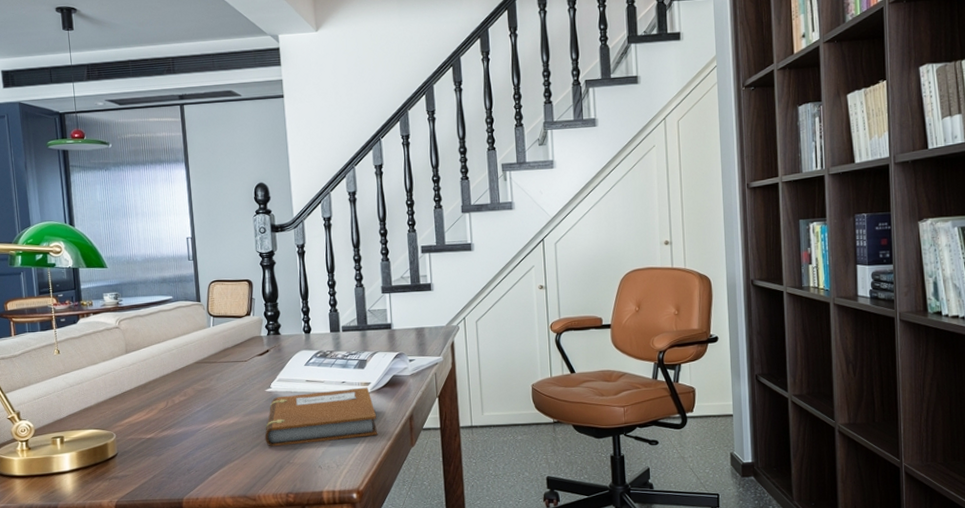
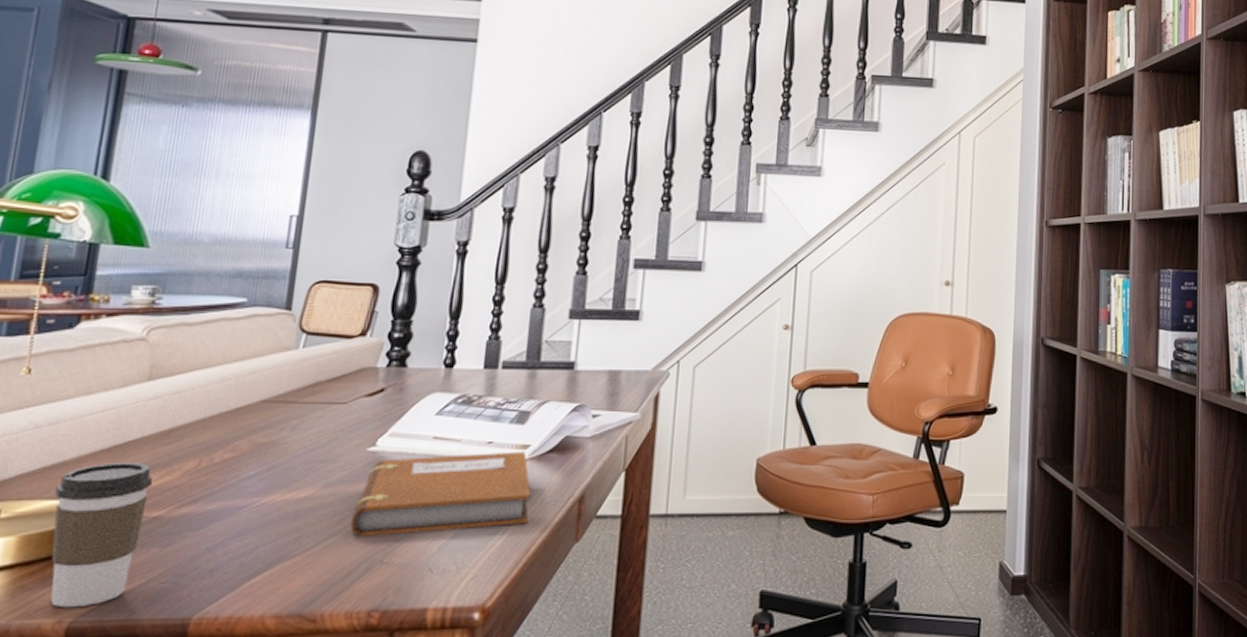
coffee cup: none [90,404,143,494] -> present [50,461,152,608]

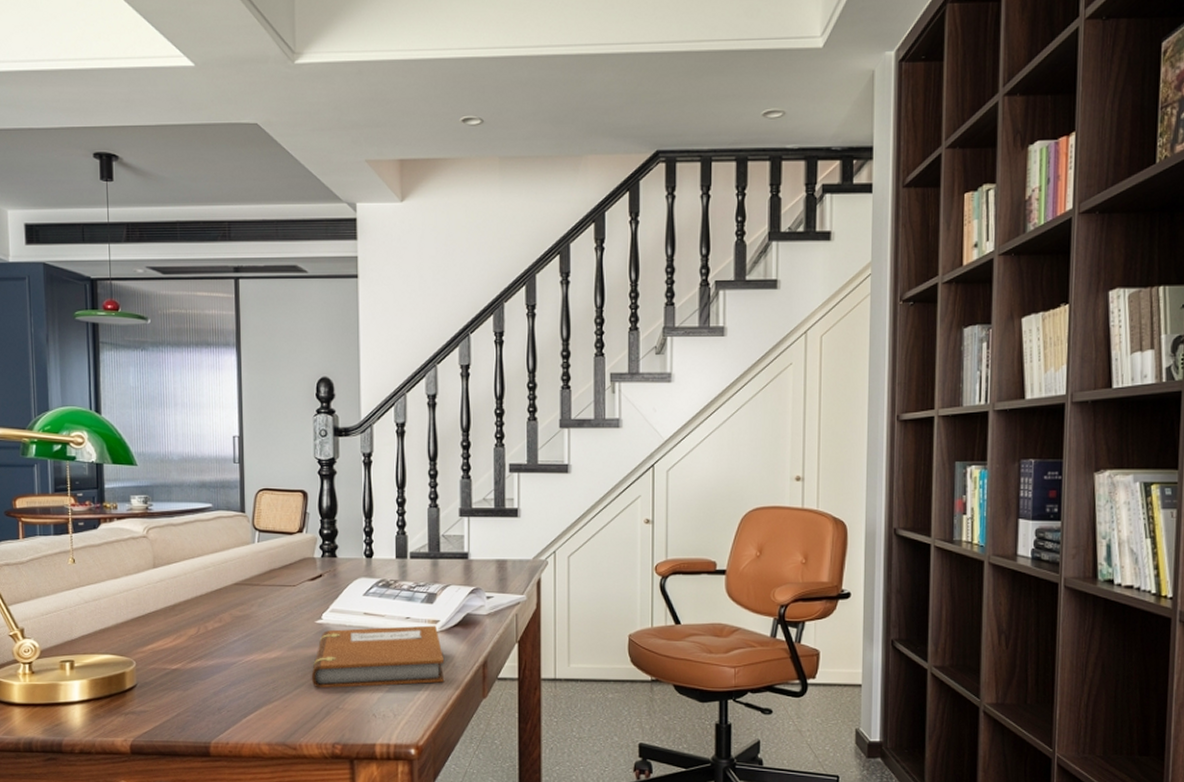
coffee cup: present [50,461,152,608] -> none [106,628,168,731]

